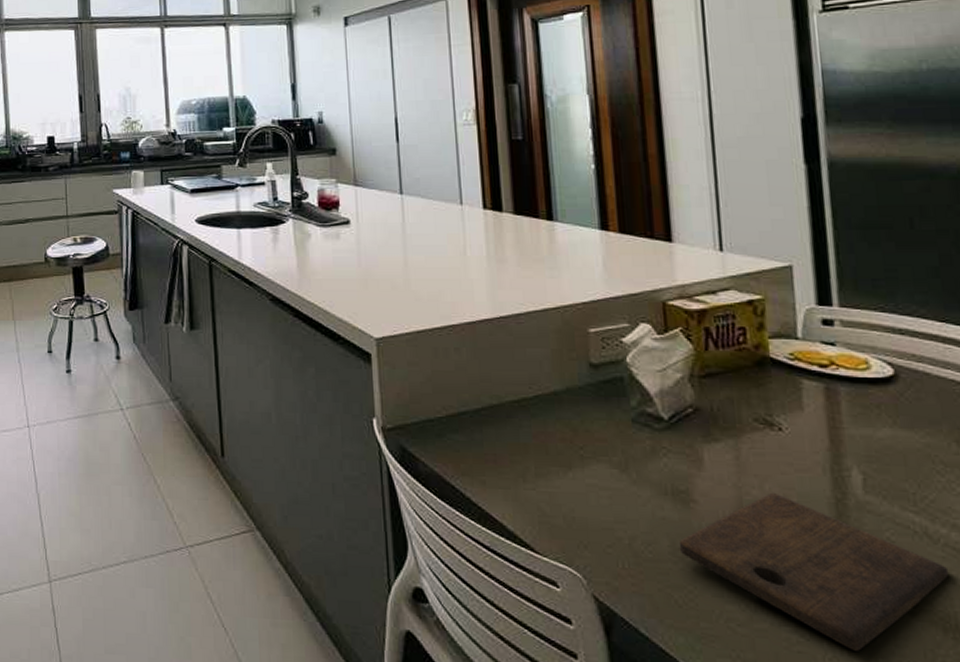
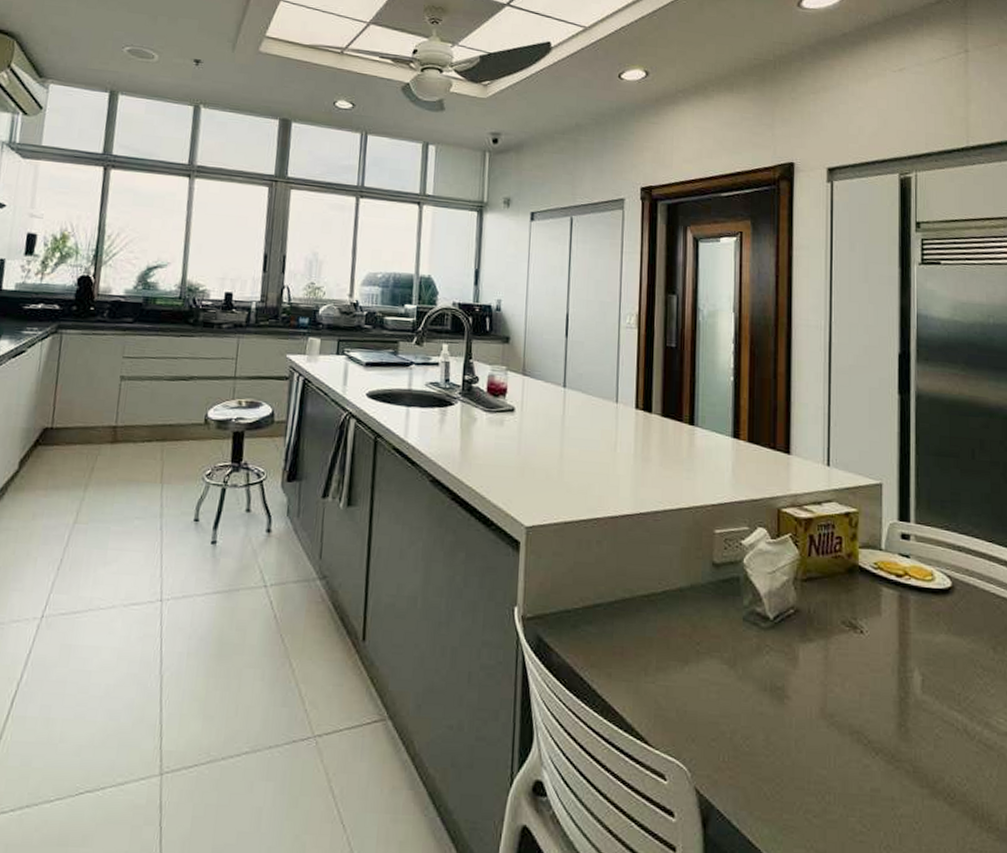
cutting board: present [678,492,950,651] -> none [772,690,980,840]

